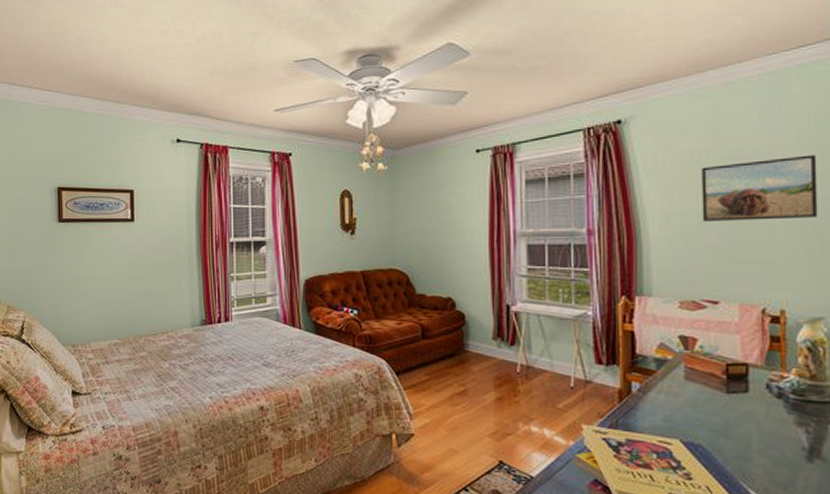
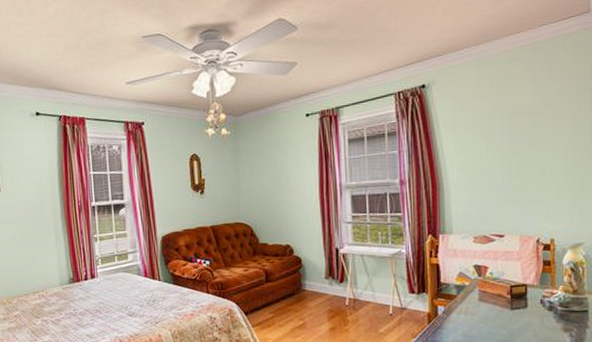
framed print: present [701,155,818,221] -> none [489,110,578,169]

